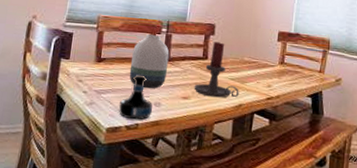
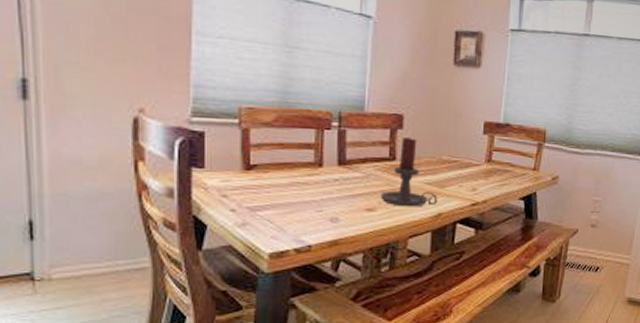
tequila bottle: present [119,74,152,120] -> none [283,184,327,241]
vase: present [129,34,170,89] -> none [292,131,345,201]

